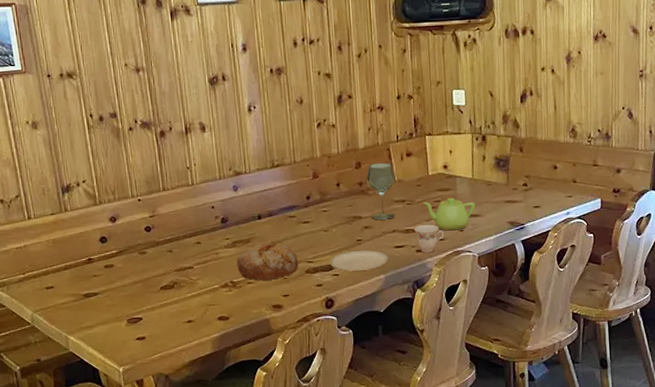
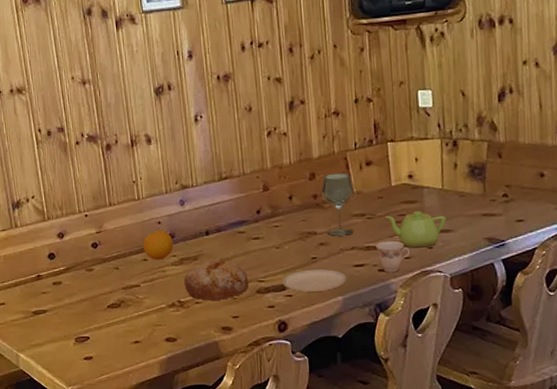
fruit: none [196,214,227,243] -> present [142,229,174,260]

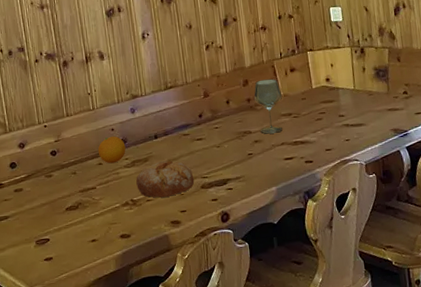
plate: present [283,269,347,292] -> none [224,163,279,185]
teacup: present [375,240,411,273] -> none [301,135,331,164]
teapot: present [384,211,447,248] -> none [308,108,360,141]

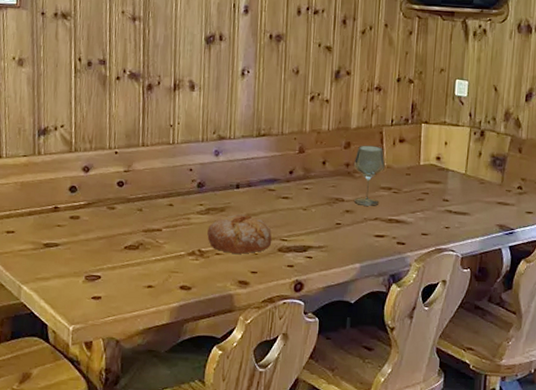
fruit: present [97,135,126,164] -> none [170,176,203,207]

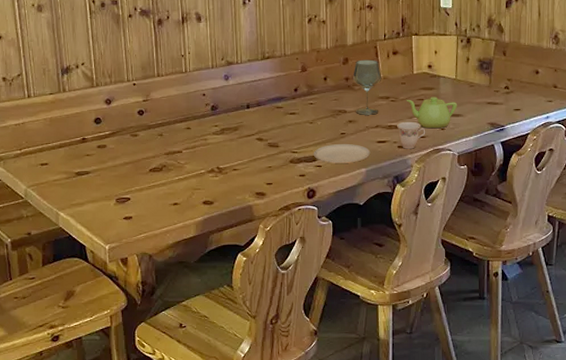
bread: present [207,214,272,254] -> none [224,132,284,168]
plate: none [305,234,367,257] -> present [314,143,371,163]
teacup: none [397,216,429,247] -> present [396,121,426,149]
teapot: none [409,191,465,227] -> present [406,97,458,129]

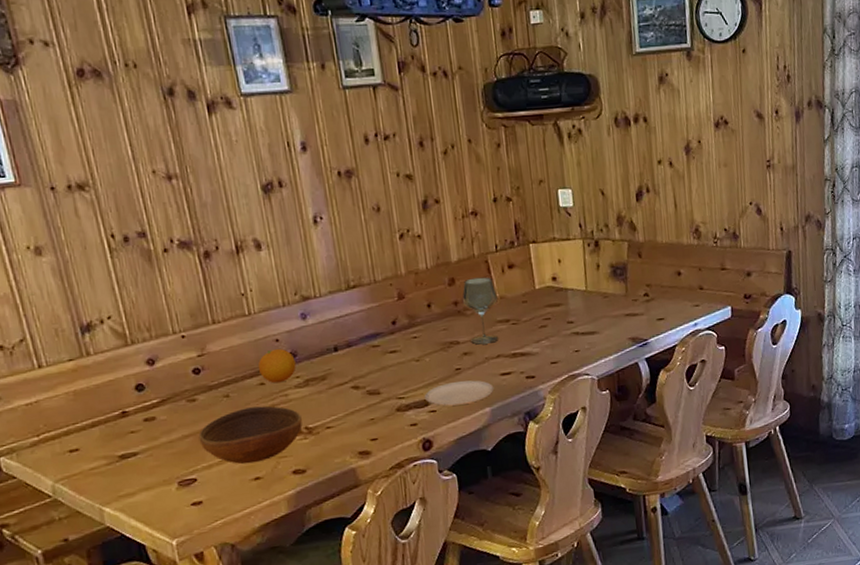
bowl: none [136,146,216,191] -> present [198,405,303,464]
fruit: none [187,101,216,129] -> present [257,348,296,384]
teacup: present [396,121,426,149] -> none [521,345,558,379]
teapot: present [406,97,458,129] -> none [529,313,592,352]

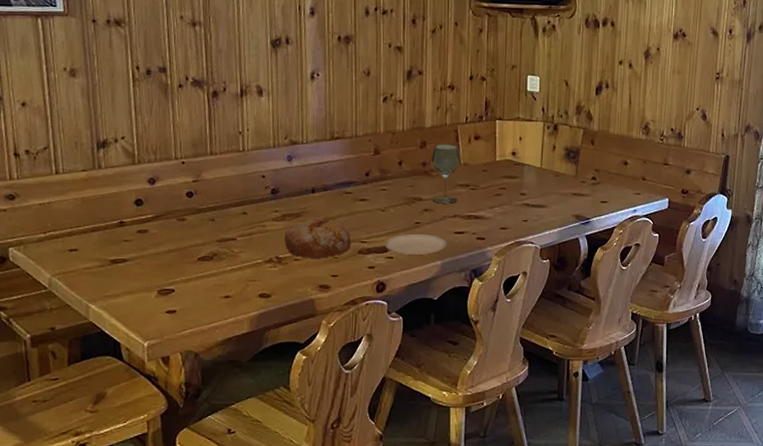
bowl: present [198,405,303,464] -> none [182,233,275,283]
fruit: present [257,348,296,384] -> none [243,183,277,214]
bread: none [311,378,388,424] -> present [284,219,352,258]

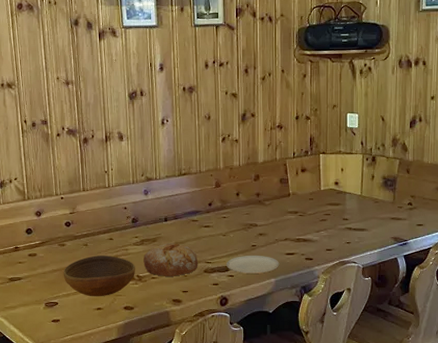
bowl: none [182,233,275,283] -> present [63,255,136,297]
wine glass: present [430,144,462,204] -> none [263,176,291,229]

